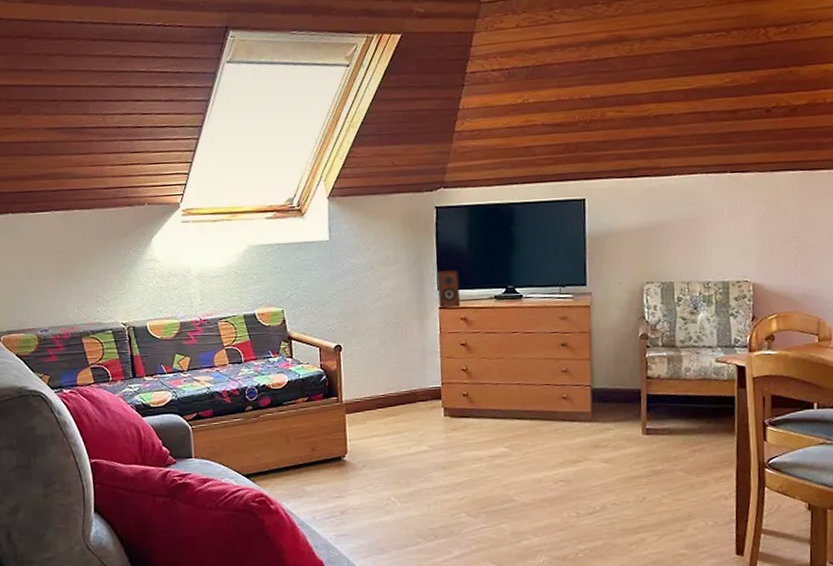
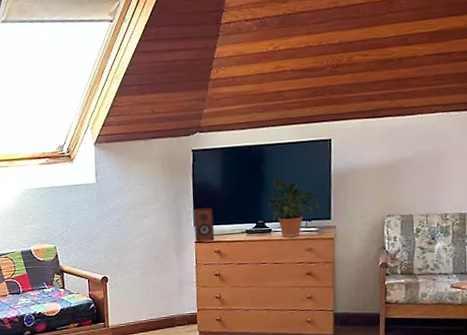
potted plant: none [517,240,575,305] -> present [267,178,321,238]

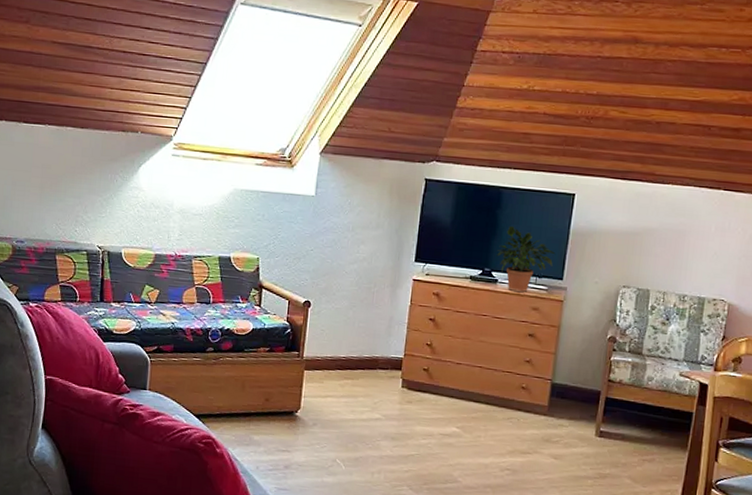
speaker: present [193,207,215,242] -> none [413,243,439,281]

